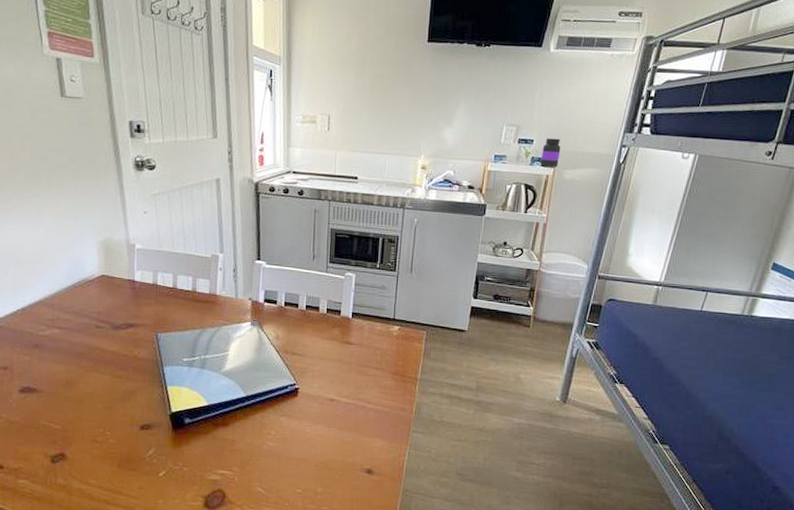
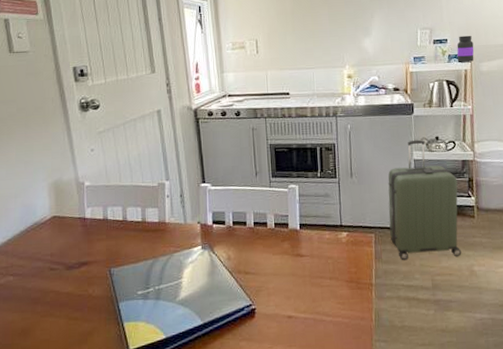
suitcase: none [442,242,519,363] -> present [388,139,462,261]

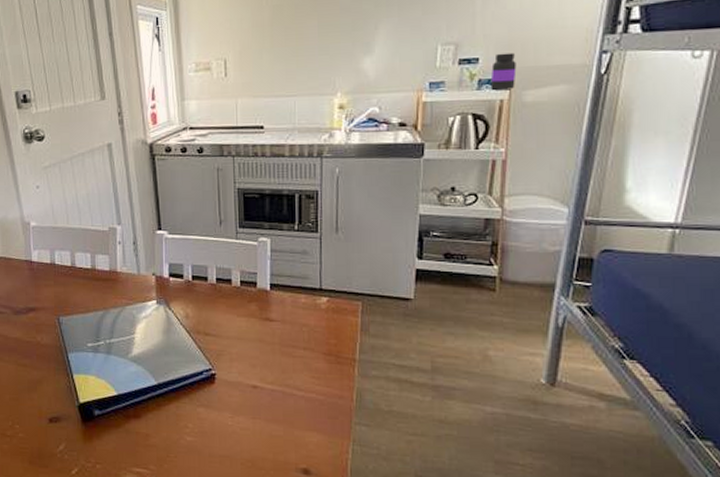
suitcase: present [388,139,462,261] -> none [381,189,476,338]

